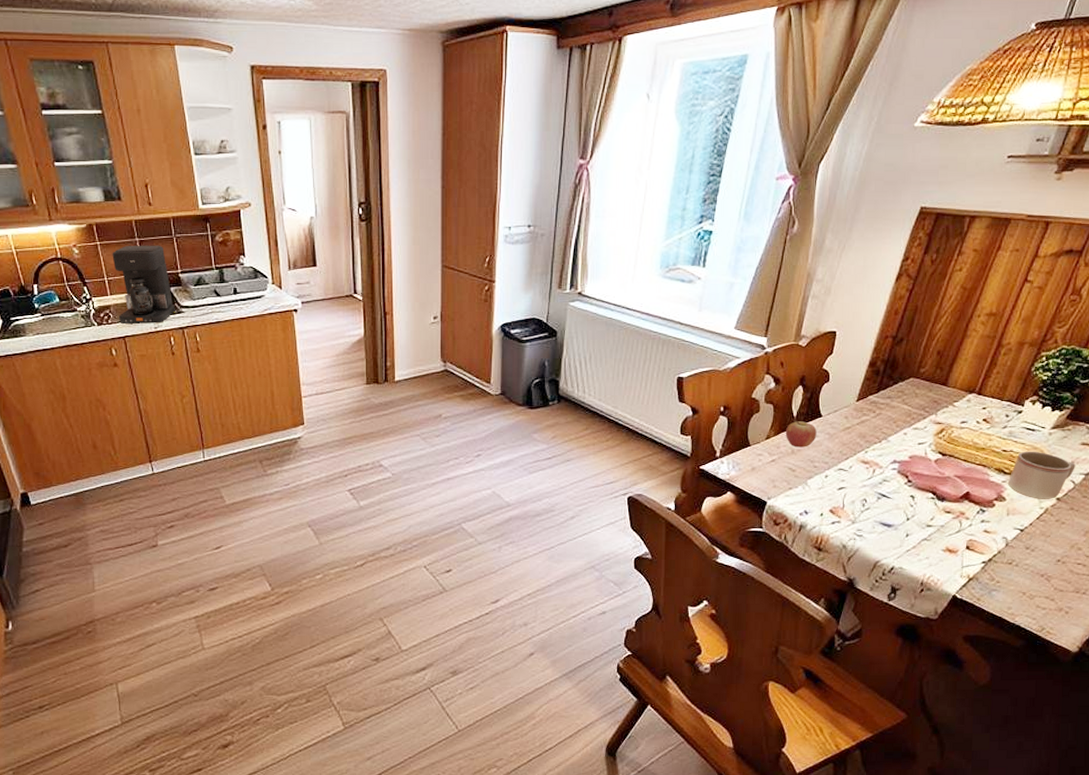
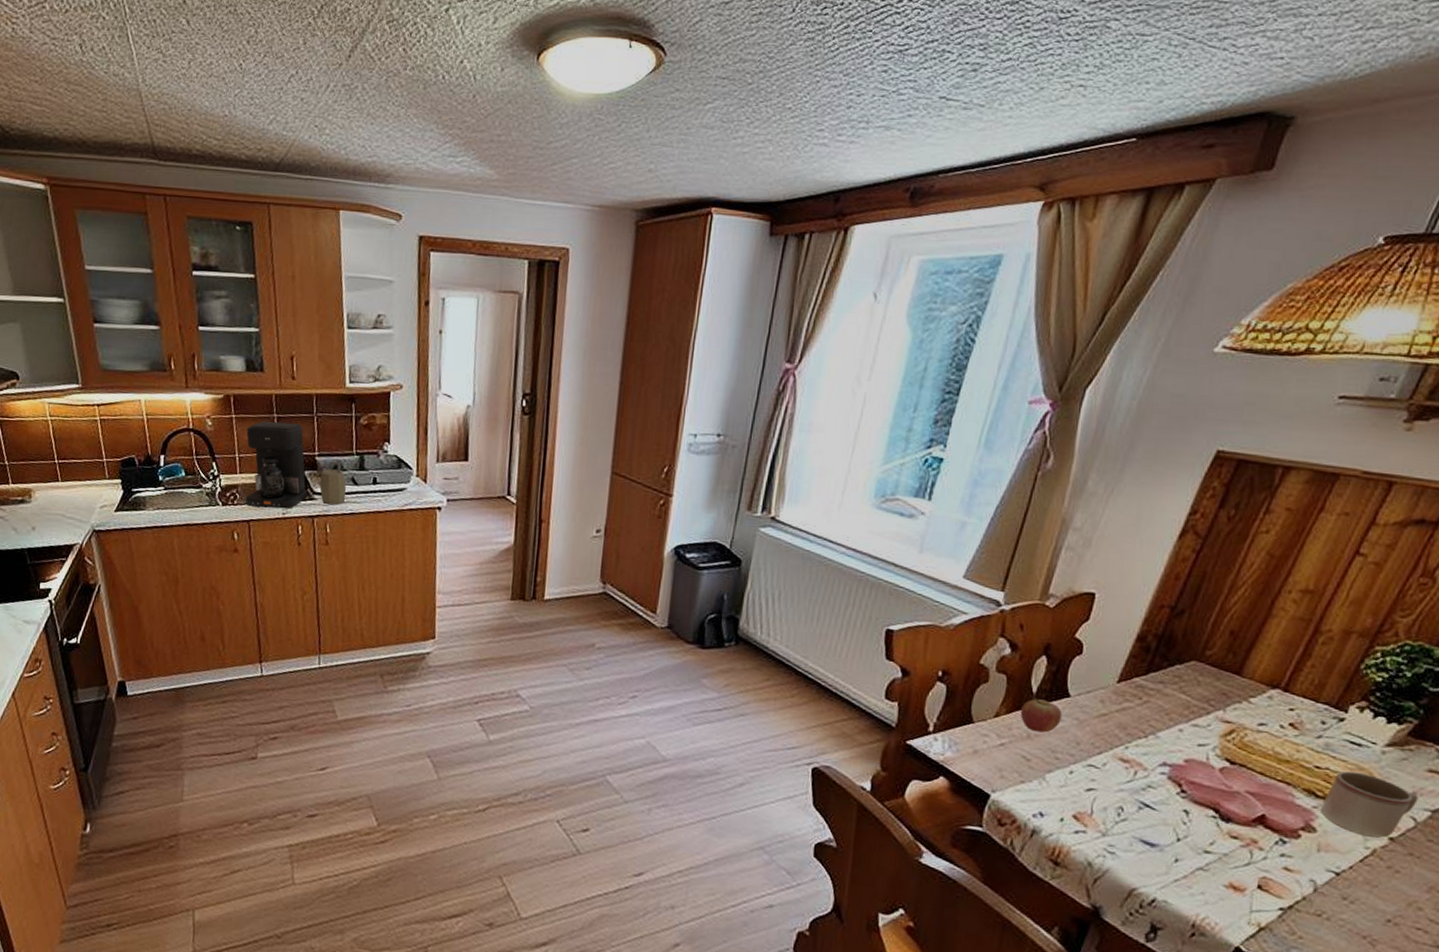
soap dispenser: none [186,276,211,316] -> present [319,460,347,506]

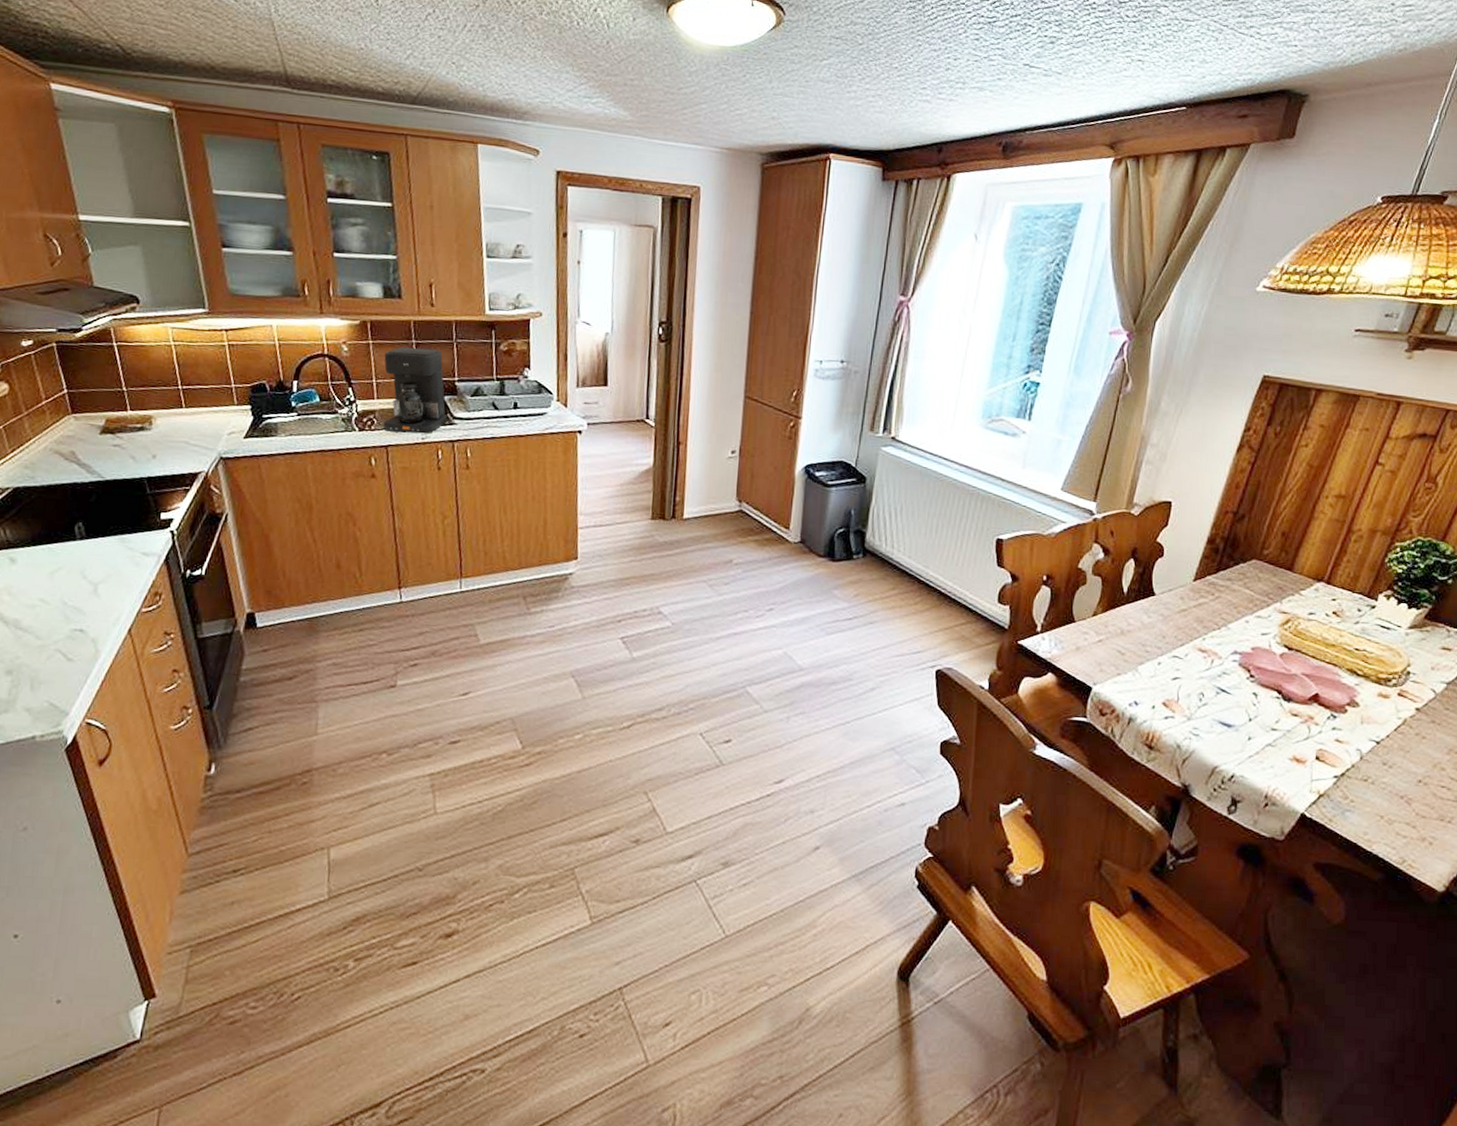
soap dispenser: present [319,460,347,506] -> none [460,386,487,430]
fruit: present [1020,697,1062,733] -> none [1114,597,1149,629]
mug: present [1321,771,1418,839] -> none [1362,651,1436,710]

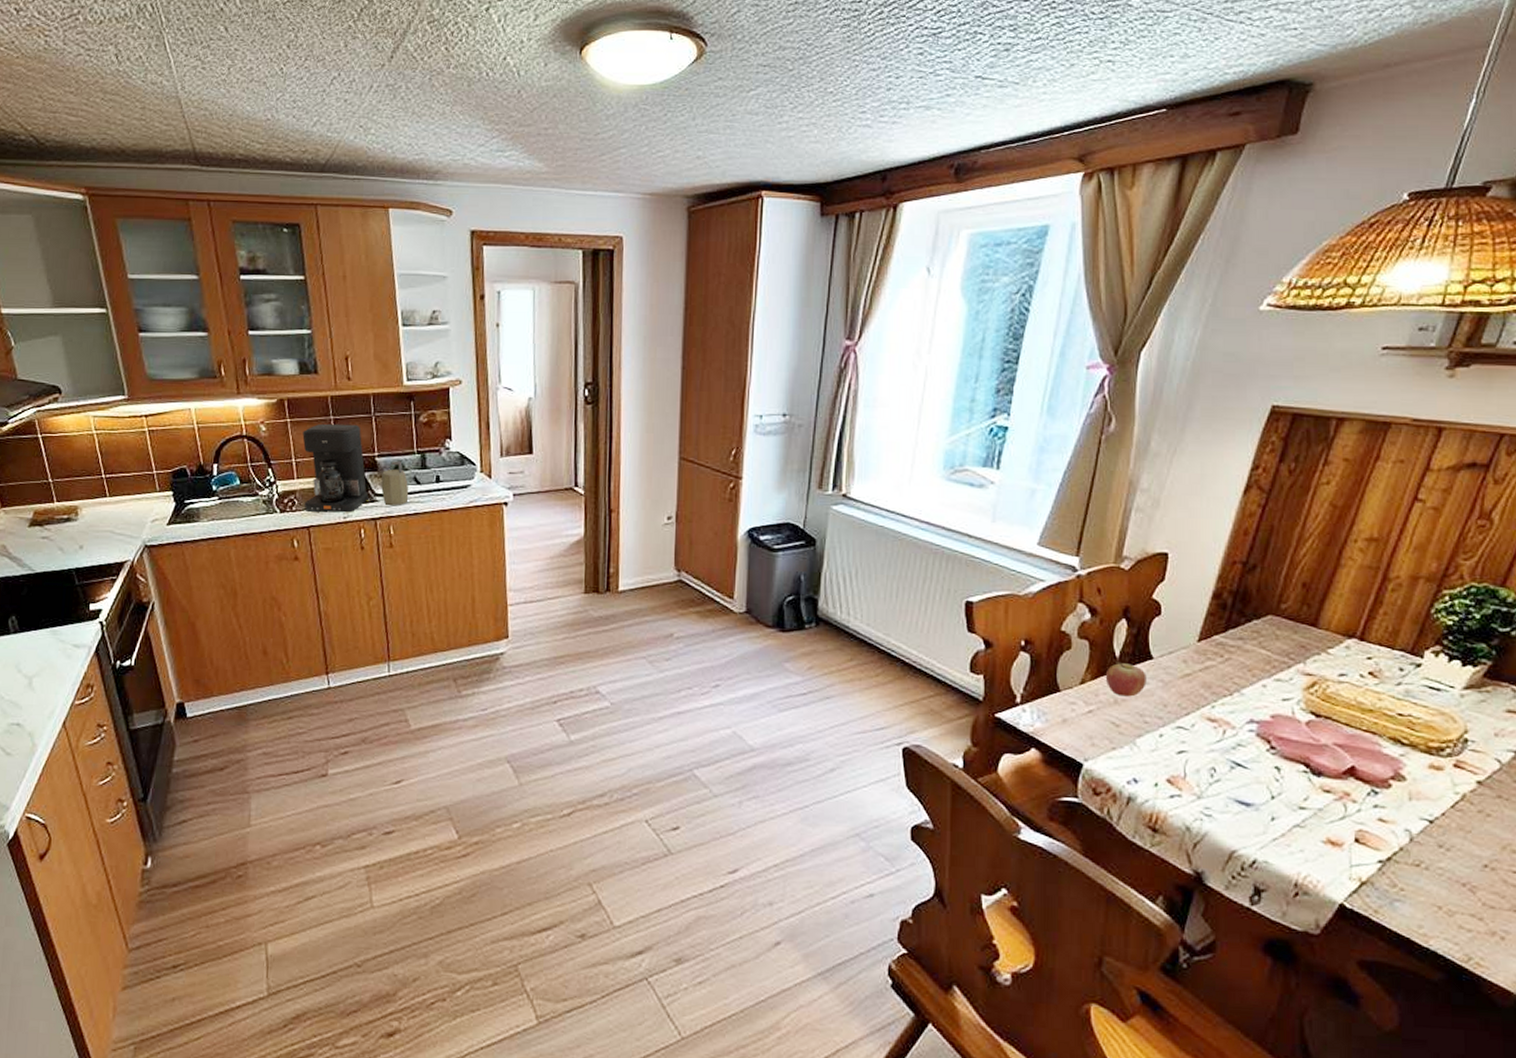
soap dispenser: none [460,386,487,430] -> present [381,460,409,507]
fruit: none [1114,597,1149,629] -> present [1105,661,1146,697]

